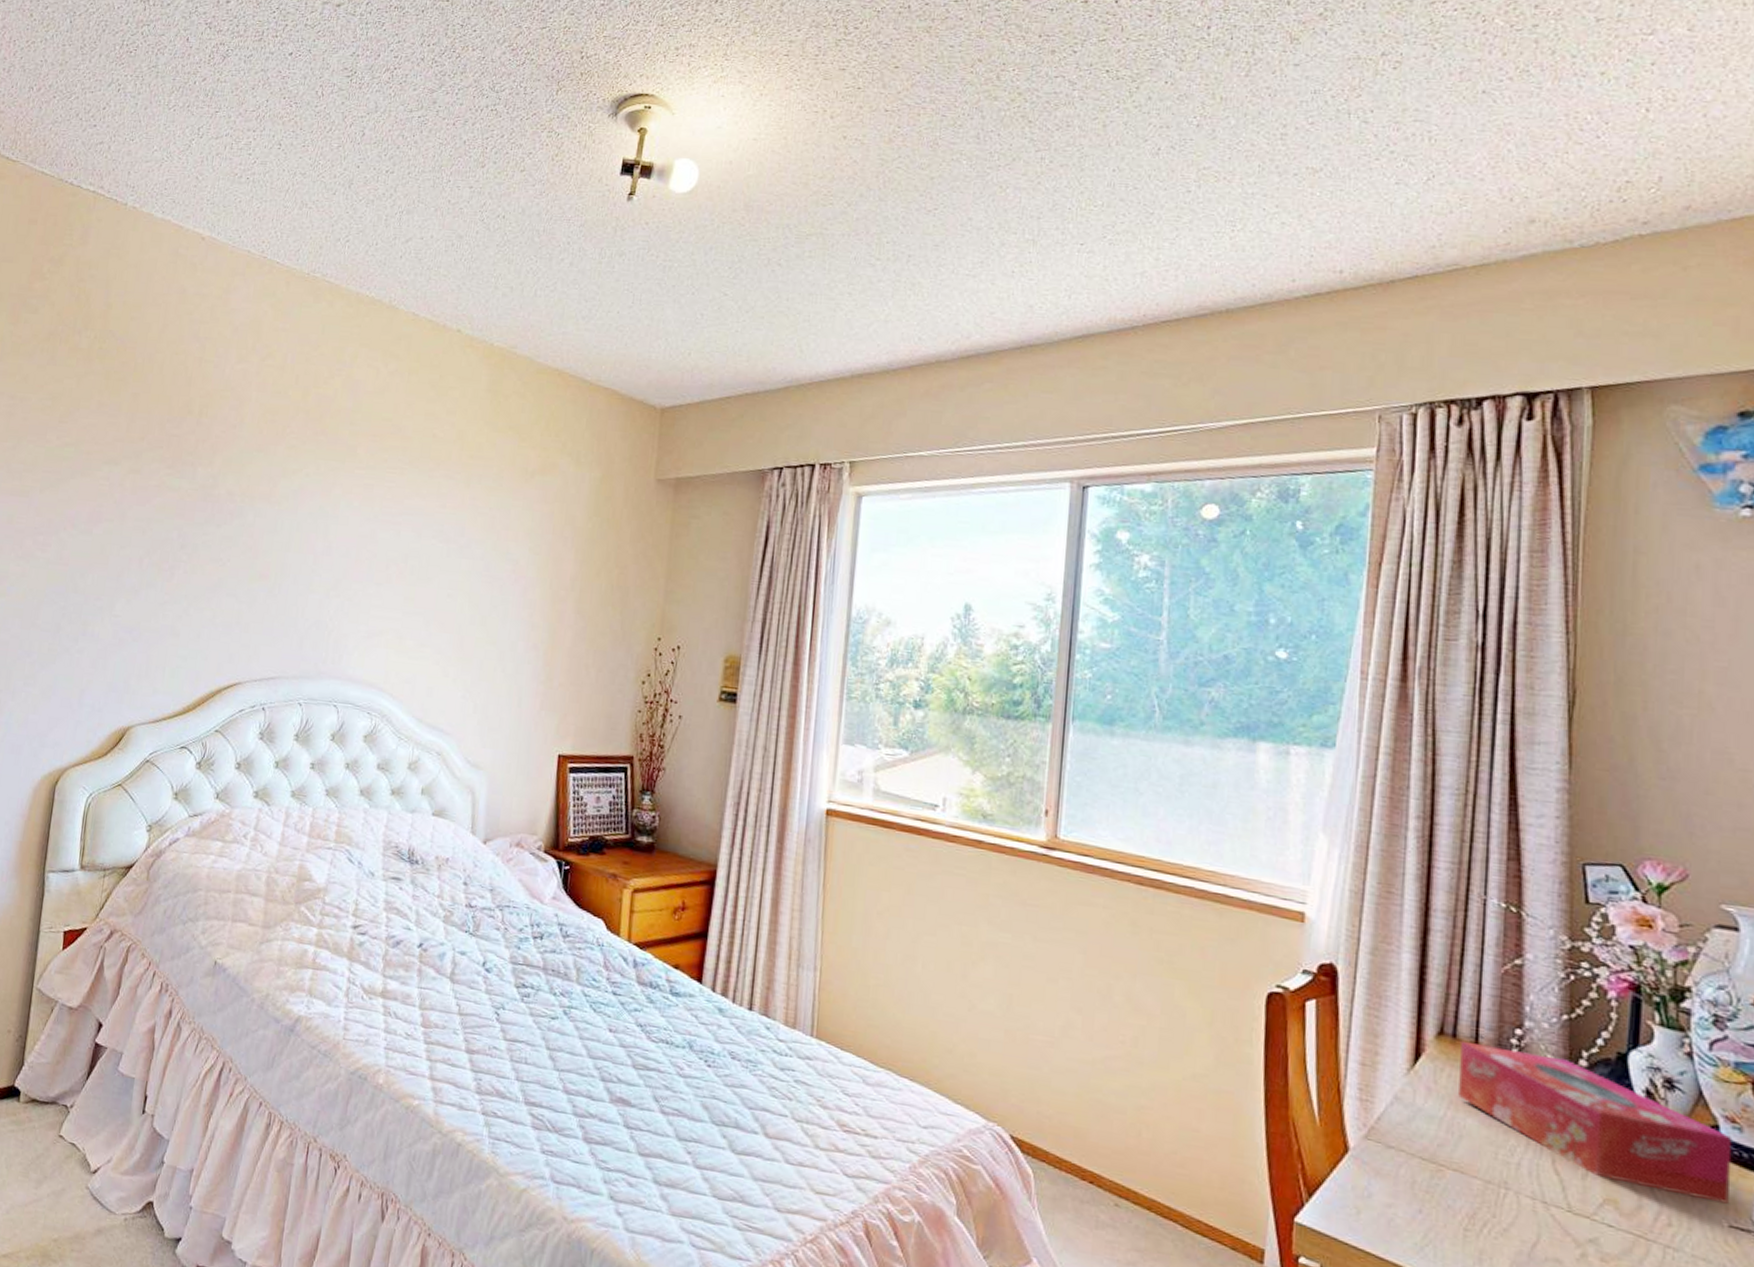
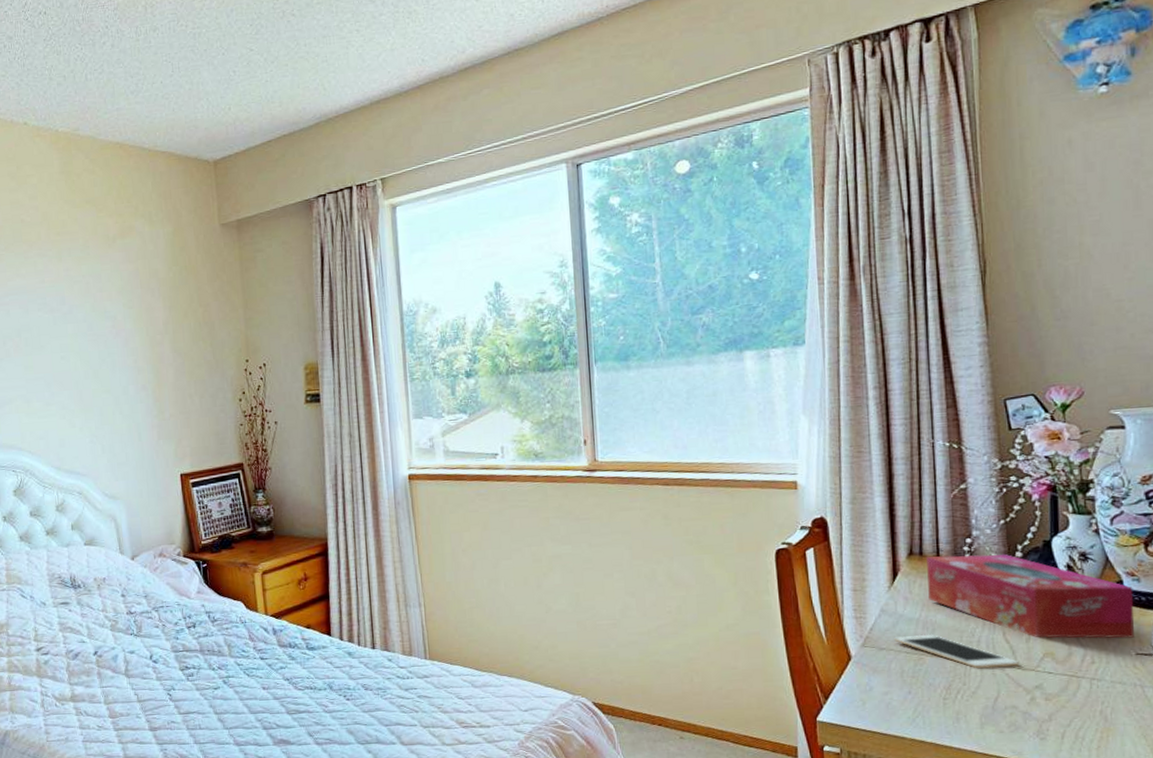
cell phone: none [1407,1135,1571,1207] -> present [894,634,1020,669]

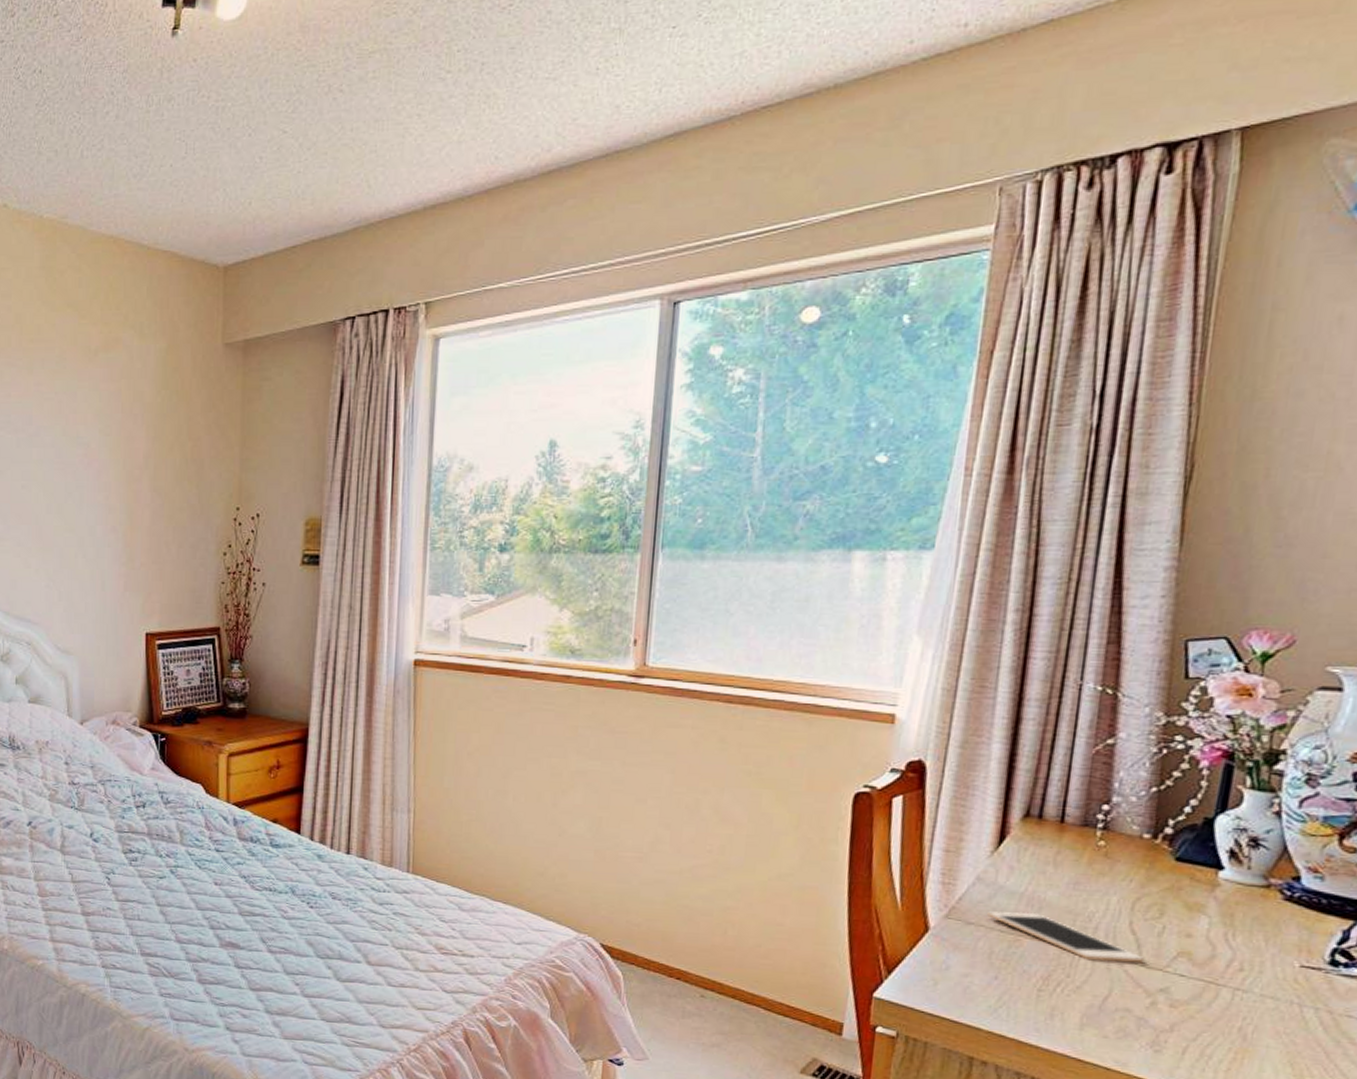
tissue box: present [927,553,1135,639] -> none [1040,820,1313,947]

